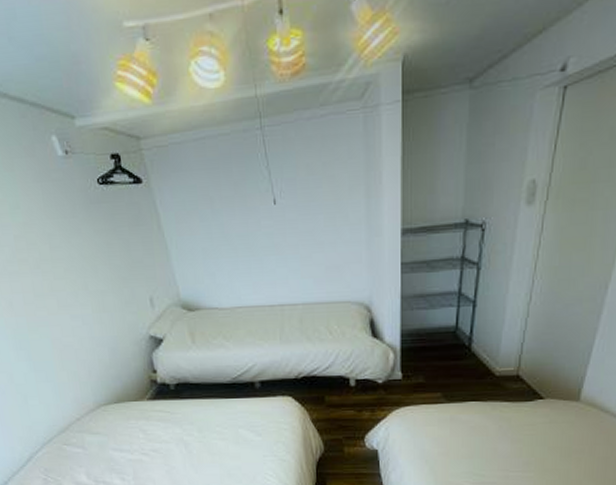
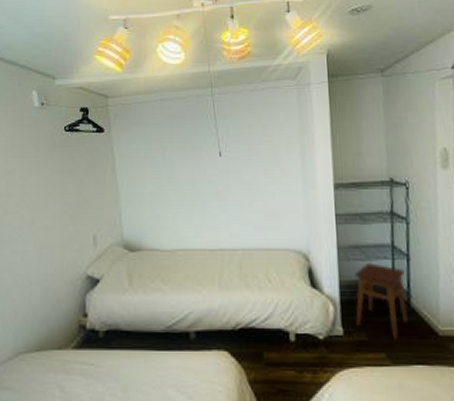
stool: none [415,311,469,381] -> present [354,263,408,339]

